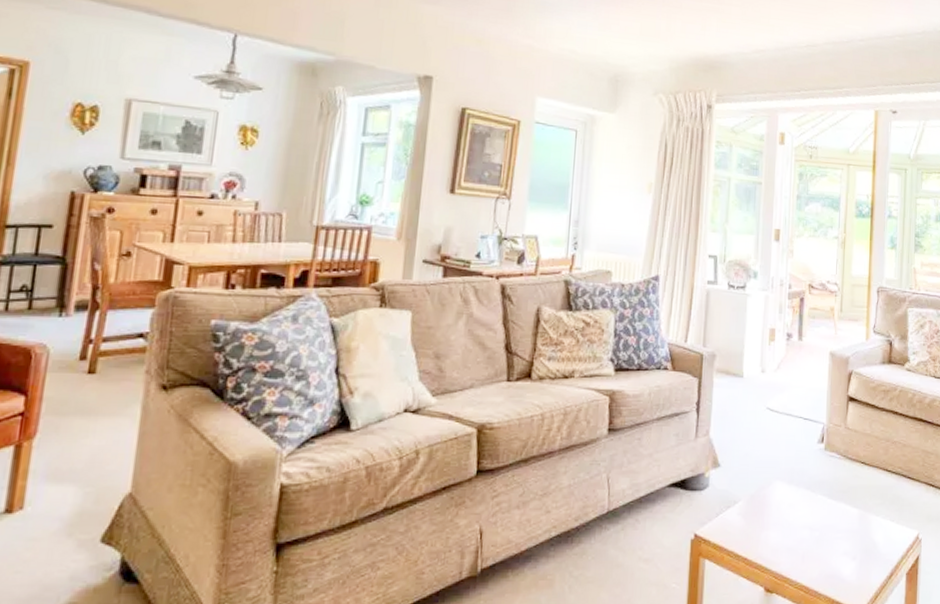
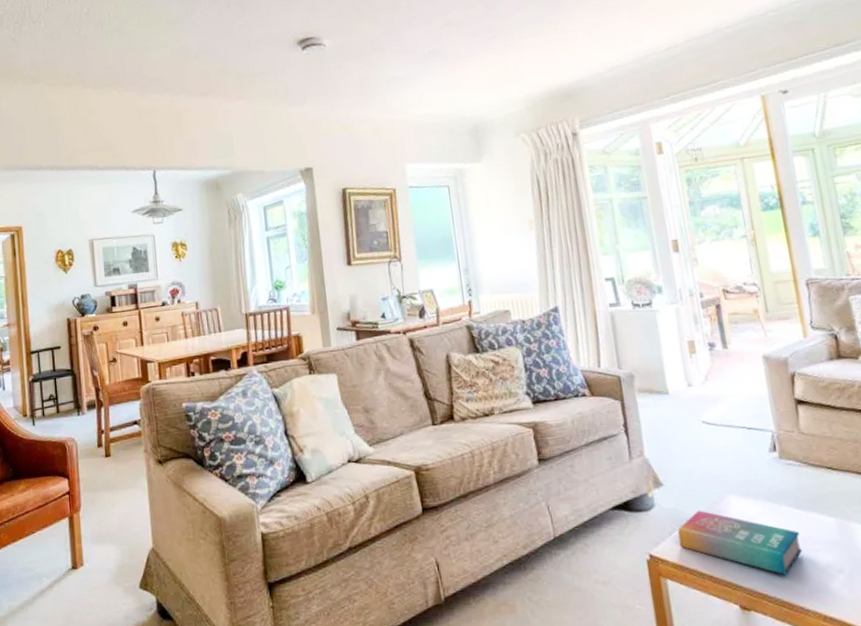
book: none [723,493,827,561] -> present [677,510,802,576]

